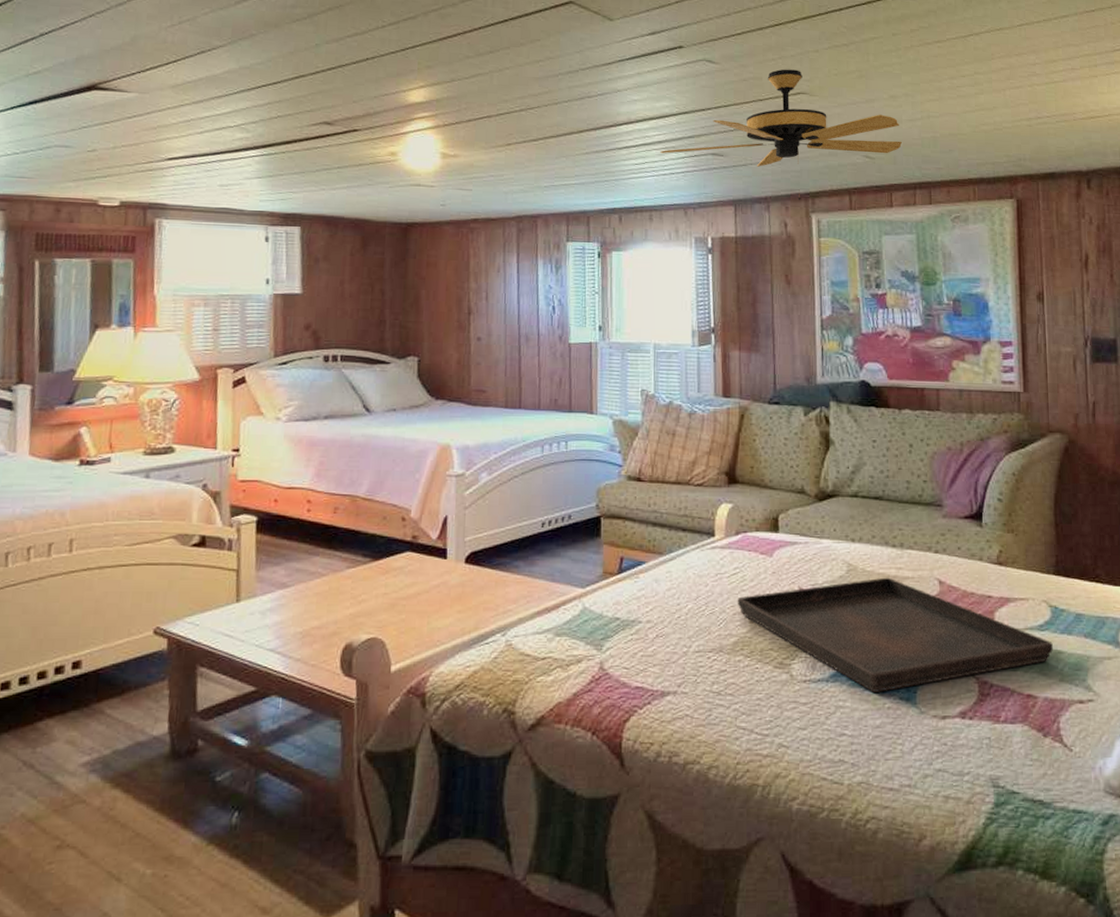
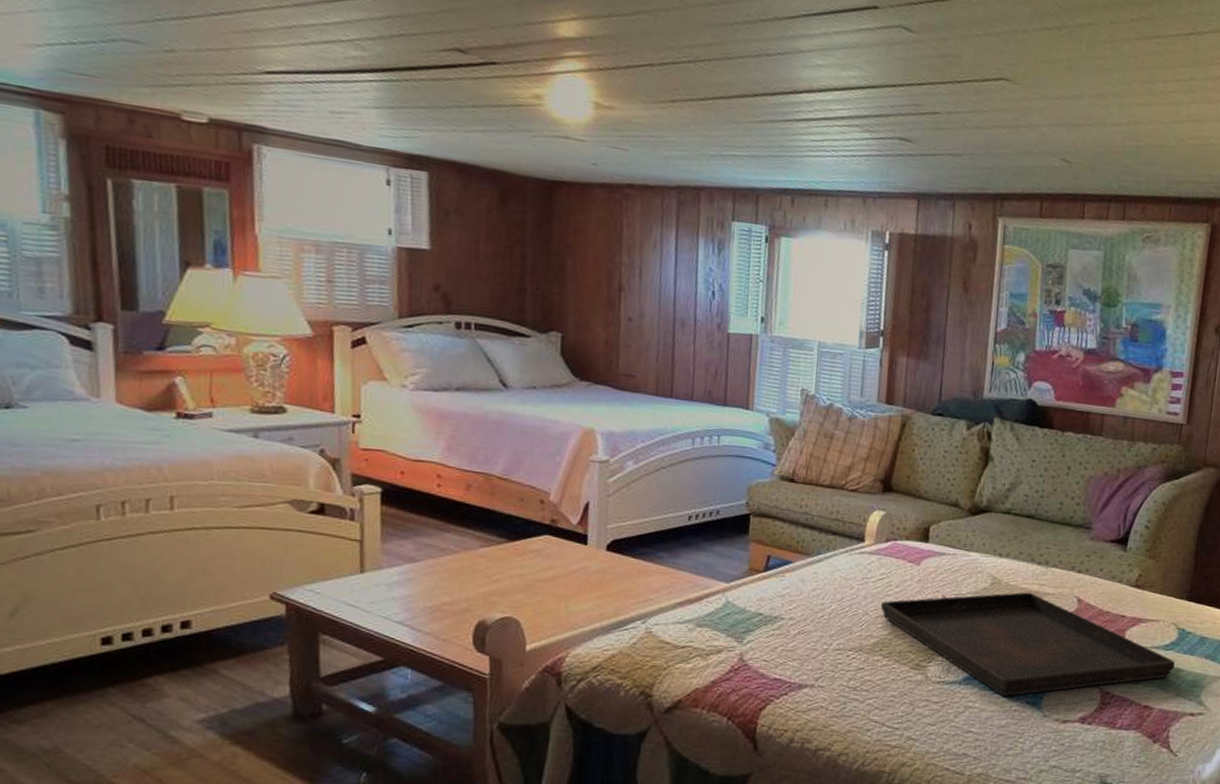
ceiling fan: present [660,69,902,200] -> none [842,48,1103,201]

